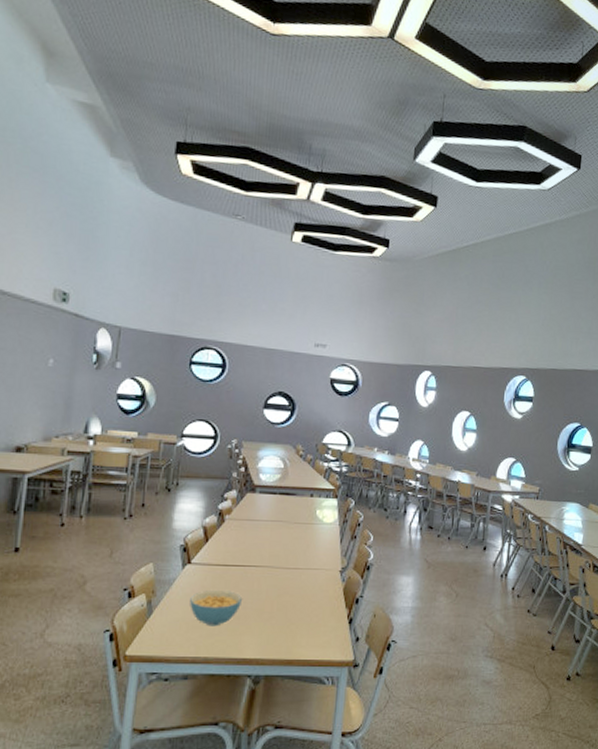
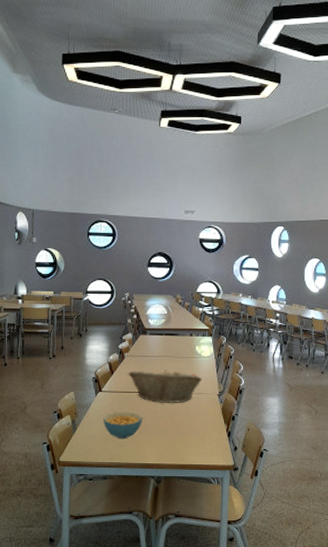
fruit basket: none [227,537,322,582] -> present [128,369,203,404]

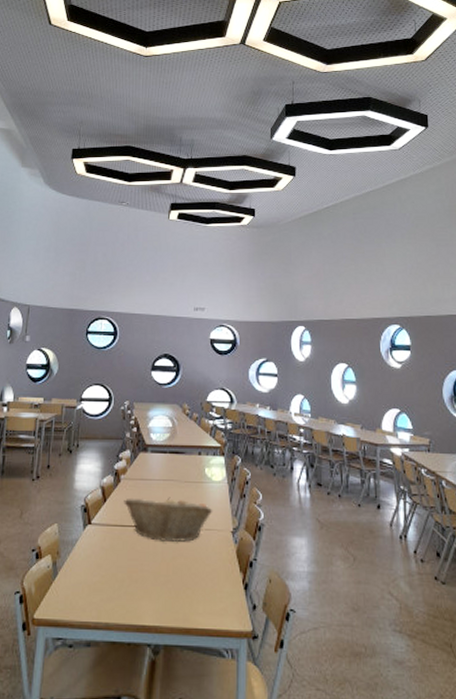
cereal bowl: present [103,412,142,439] -> none [91,552,139,590]

